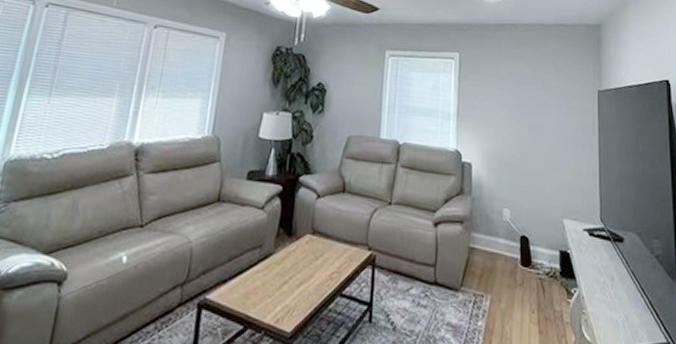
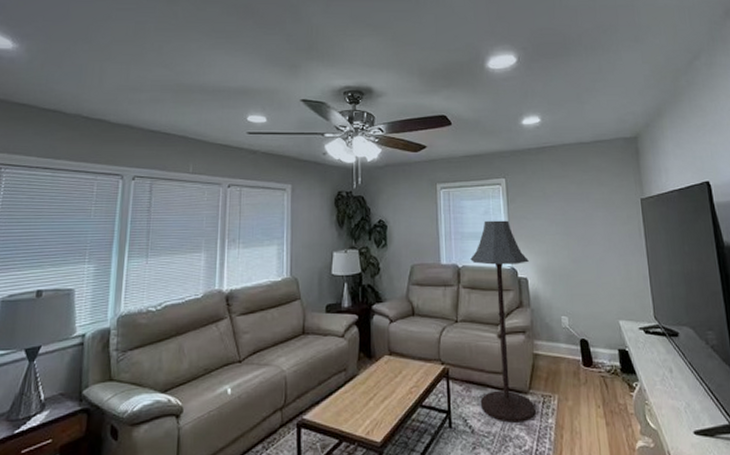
floor lamp: none [405,96,475,323] -> present [470,220,536,423]

